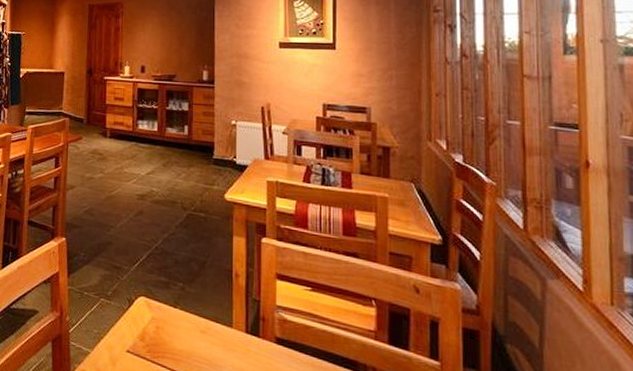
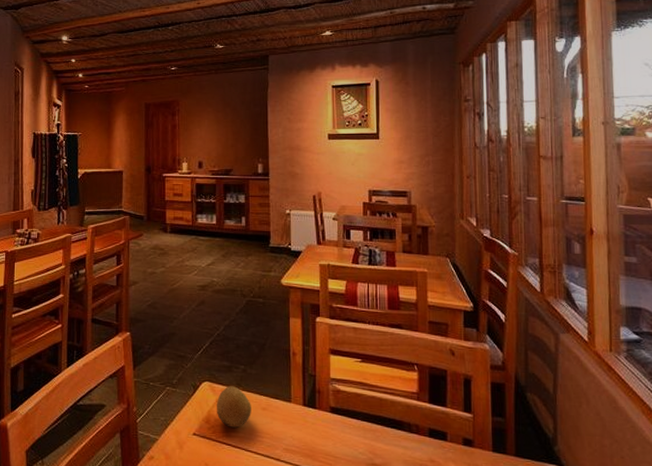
fruit: none [152,303,189,349] -> present [217,386,251,428]

